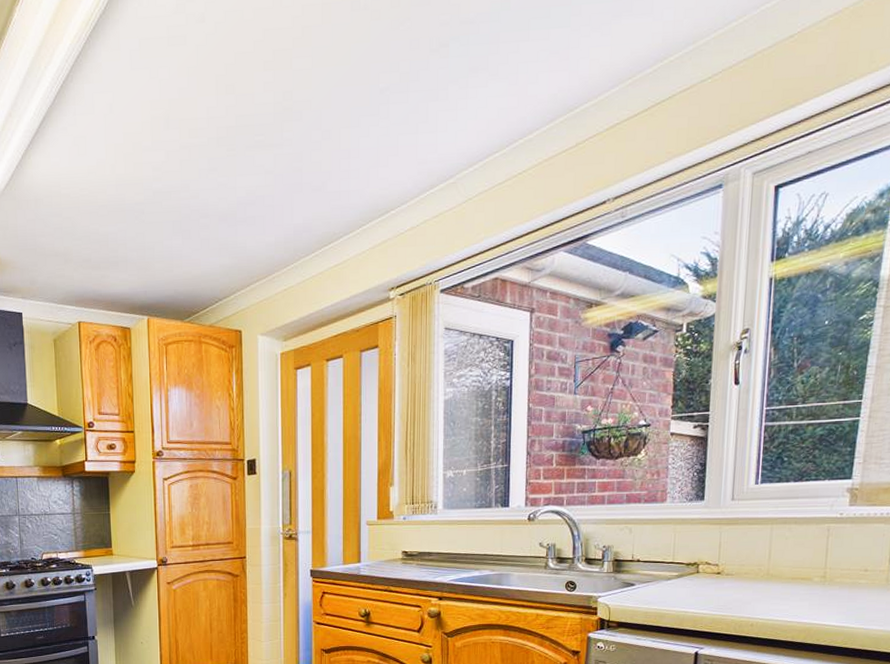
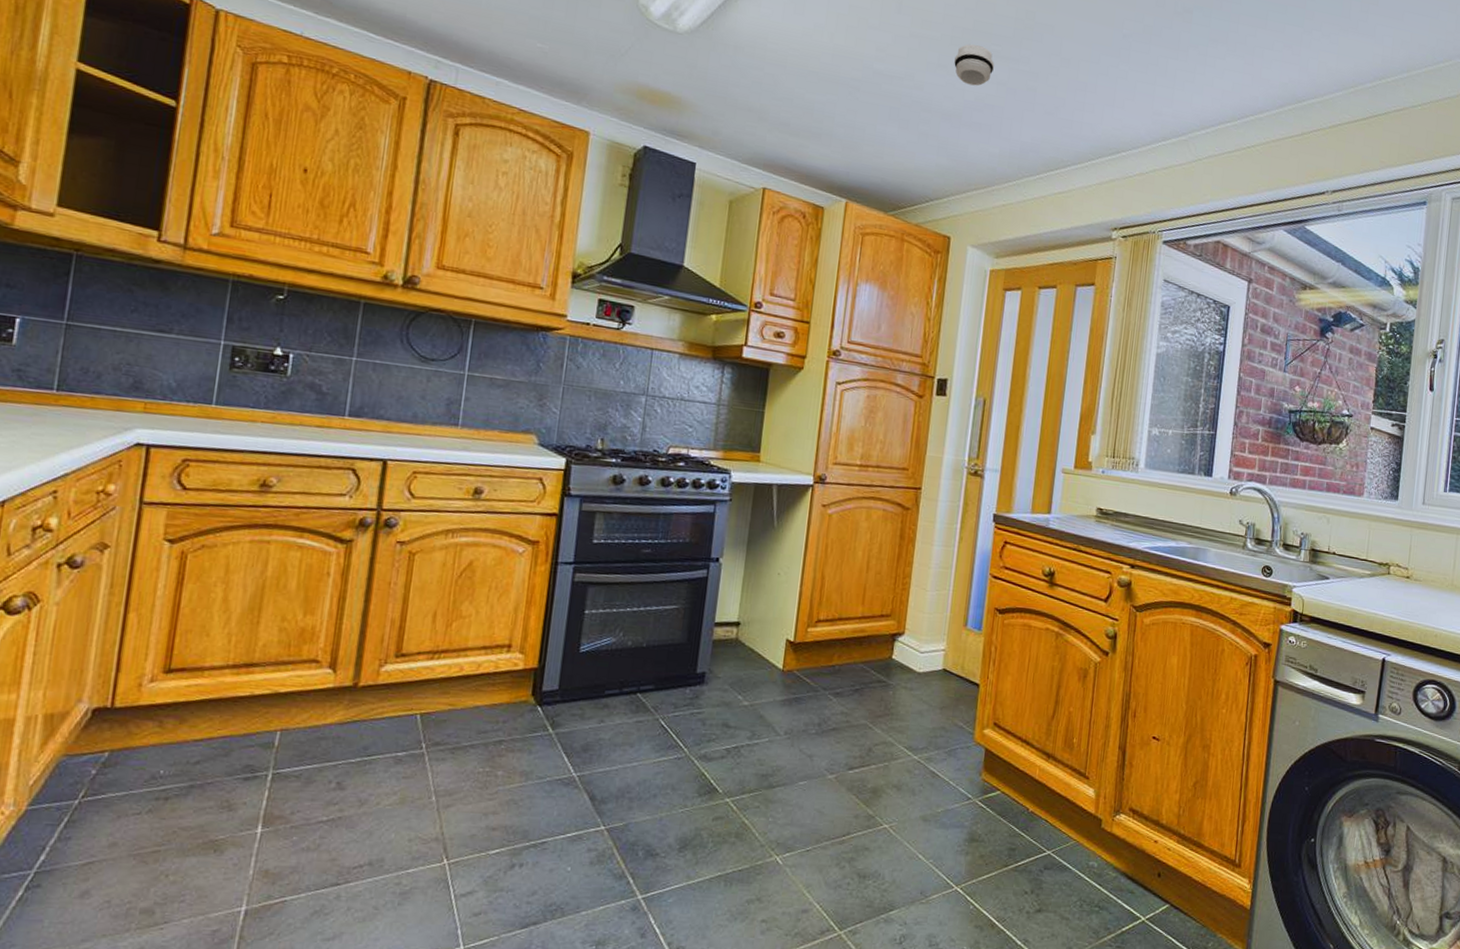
smoke detector: none [223,140,260,182] -> present [954,44,994,86]

